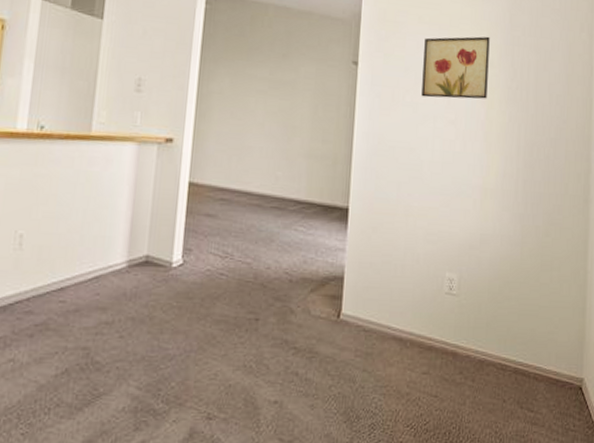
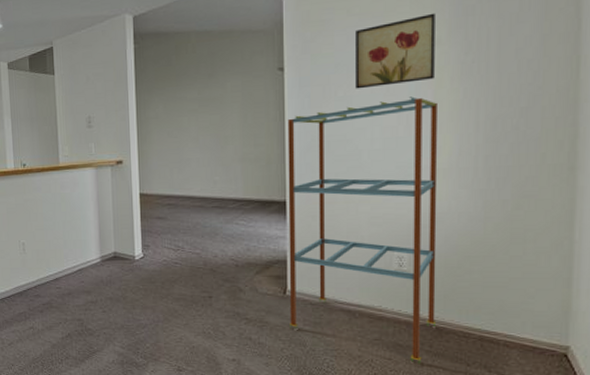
shelving unit: none [340,113,488,401] -> present [287,96,438,364]

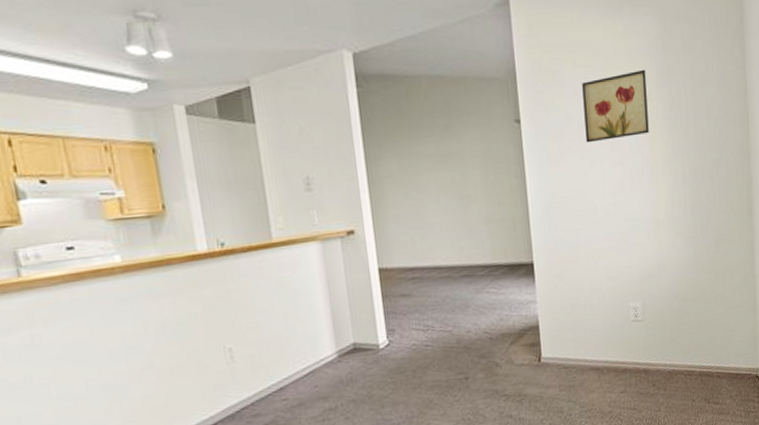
shelving unit: present [287,96,438,364] -> none [528,150,668,408]

